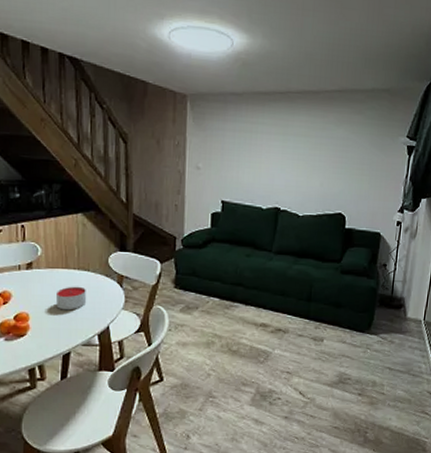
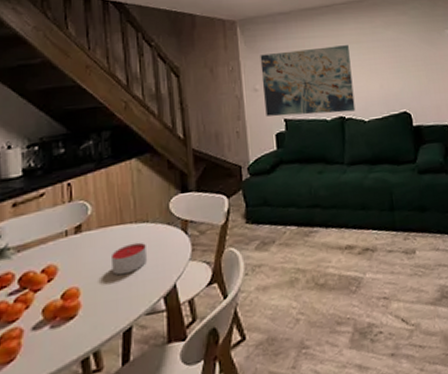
wall art: none [205,133,296,204] -> present [260,45,356,117]

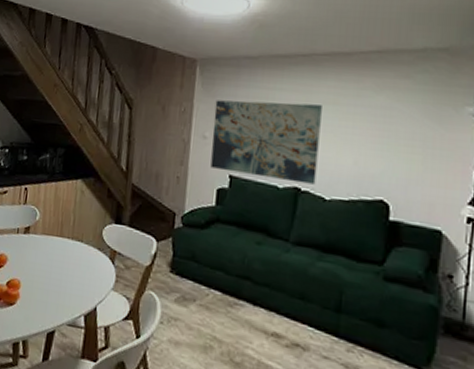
candle: present [110,242,148,276] -> none [47,256,78,283]

